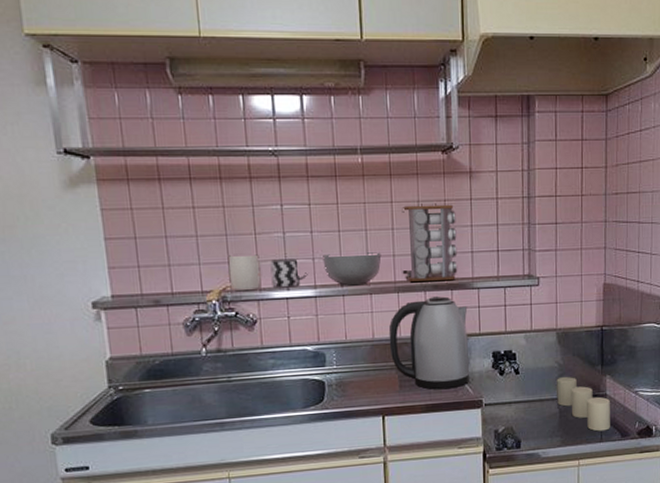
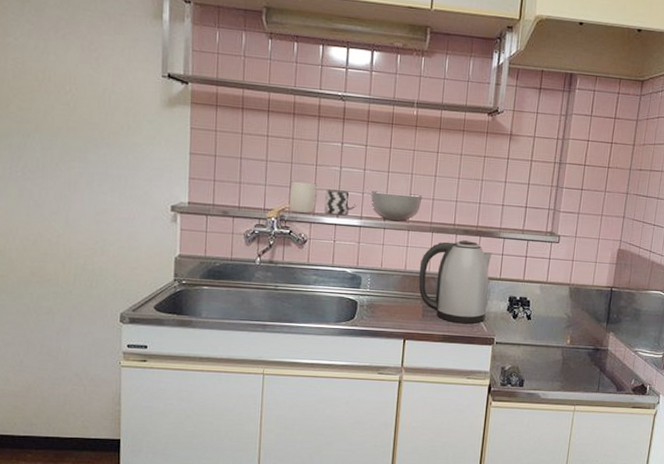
spice rack: present [402,203,457,283] -> none [438,157,493,229]
canister: present [557,377,610,432] -> none [562,328,611,383]

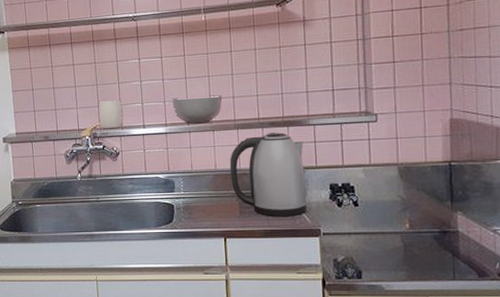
cup: present [324,189,356,216] -> none [130,102,160,127]

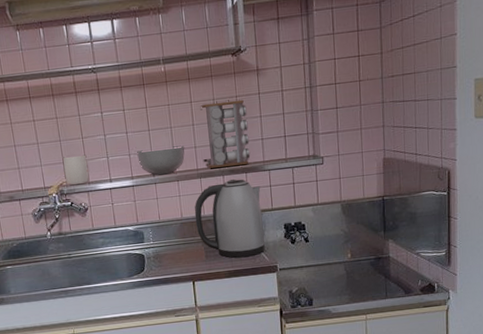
spice rack: none [240,50,293,121] -> present [200,99,250,169]

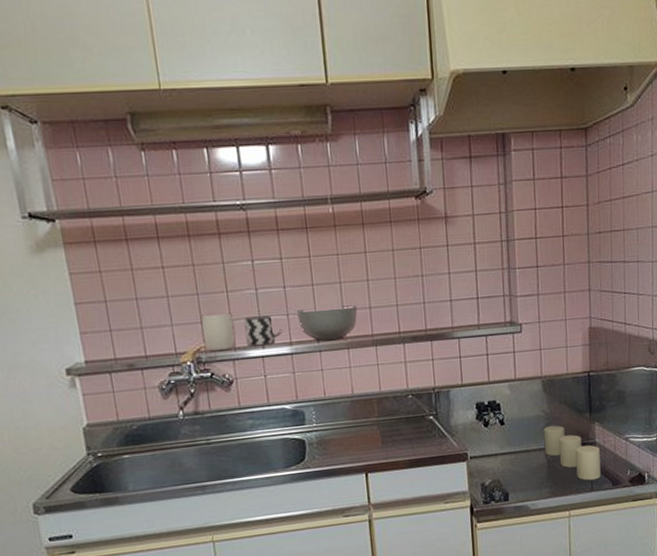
cup: none [95,155,126,181] -> present [244,315,283,347]
kettle: present [194,178,265,258] -> none [368,347,454,444]
spice rack: present [200,99,250,169] -> none [376,251,436,335]
canister: none [343,242,394,290] -> present [543,425,601,481]

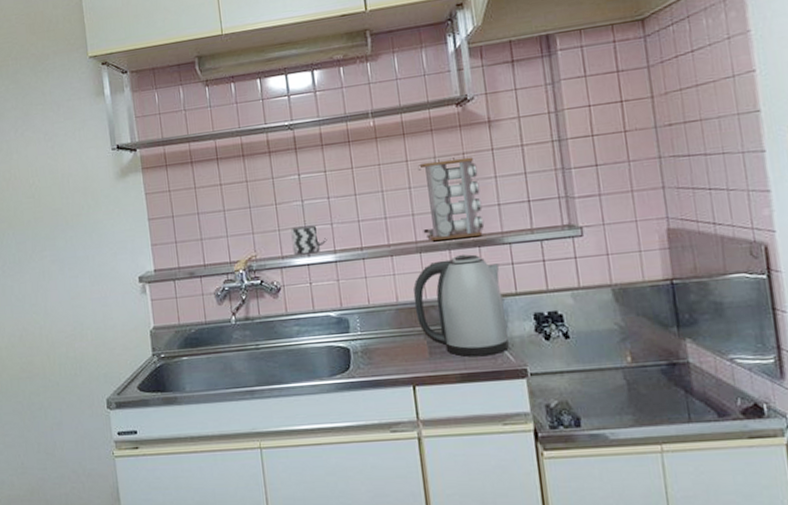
mug: present [200,313,236,352] -> none [252,223,284,261]
bowl: present [297,305,357,342] -> none [341,213,400,250]
kettle: none [368,347,454,444] -> present [413,254,509,357]
spice rack: none [376,251,436,335] -> present [418,157,484,242]
canister: present [543,425,601,481] -> none [619,341,701,409]

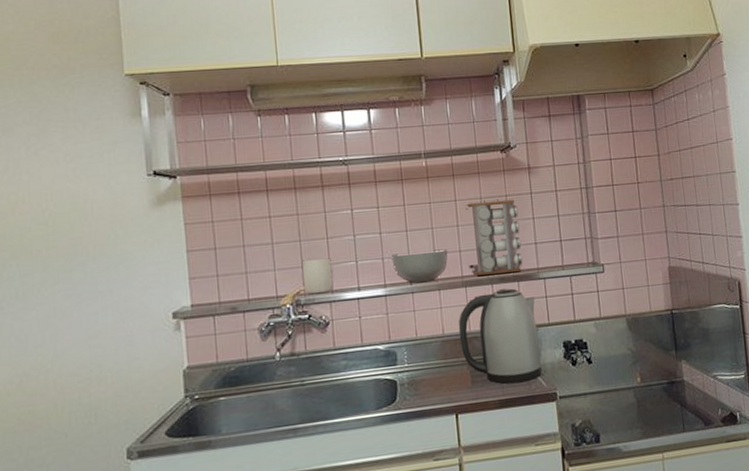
mug: none [252,223,284,261] -> present [301,257,334,295]
cup: present [291,225,327,256] -> none [341,259,378,290]
bowl: none [341,213,400,250] -> present [392,249,447,284]

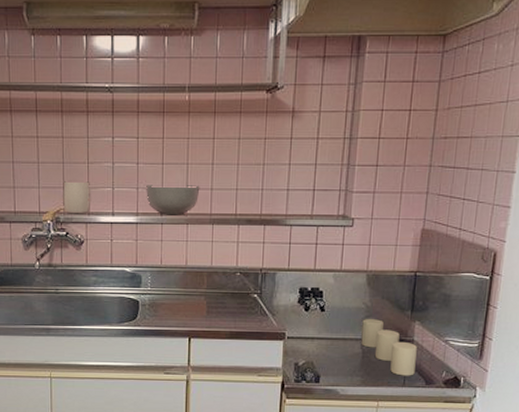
kettle: present [458,288,542,384] -> none [200,229,279,319]
spice rack: present [465,199,522,277] -> none [218,141,275,218]
canister: none [631,363,692,421] -> present [361,319,417,376]

